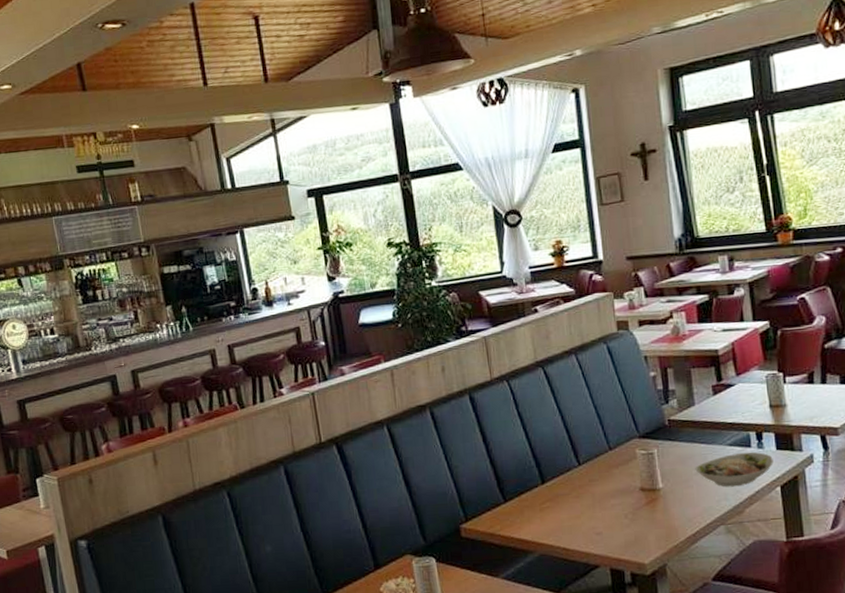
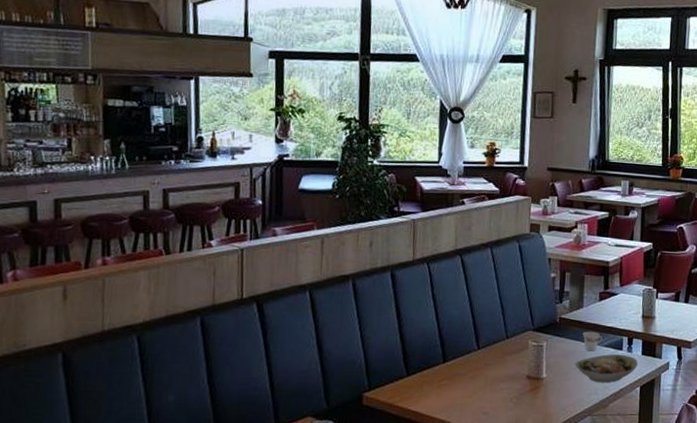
teacup: none [699,430,725,453] -> present [582,331,603,352]

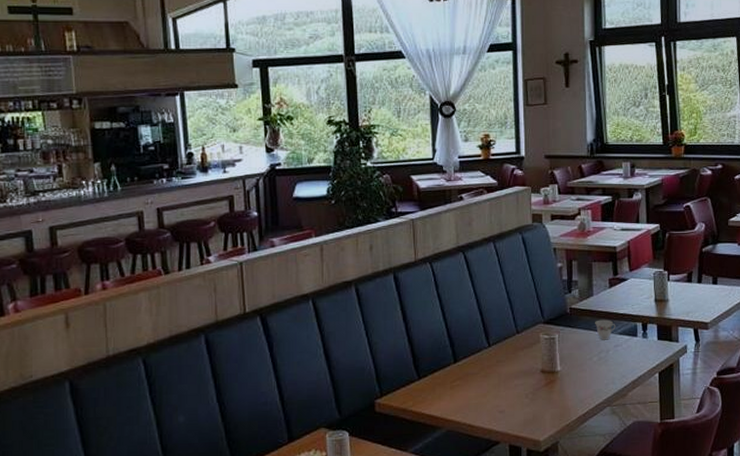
salad: present [575,354,638,383] -> none [589,340,654,372]

